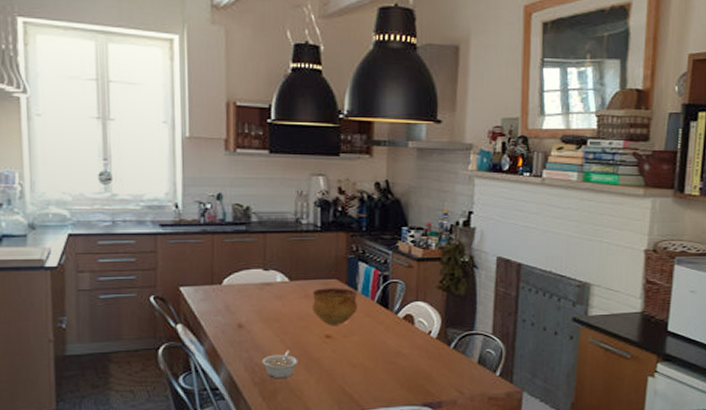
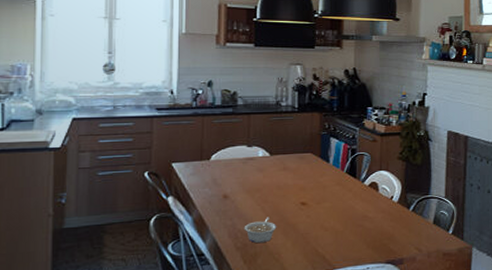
bowl: present [312,288,357,325] -> none [289,160,329,194]

